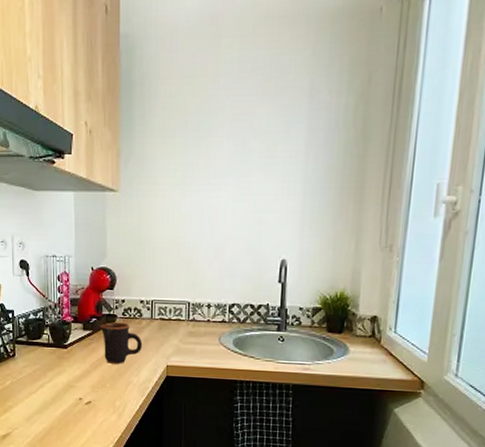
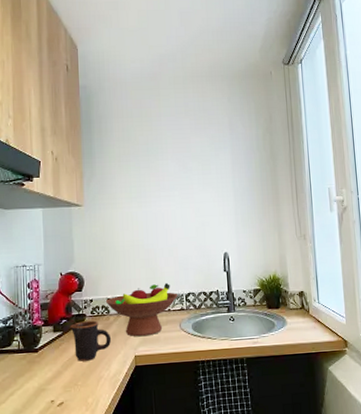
fruit bowl: none [138,289,220,346] -> present [105,282,178,337]

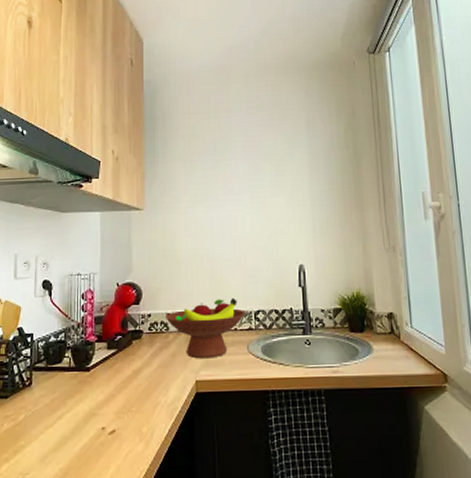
mug: present [70,320,111,361] -> none [125,338,169,384]

